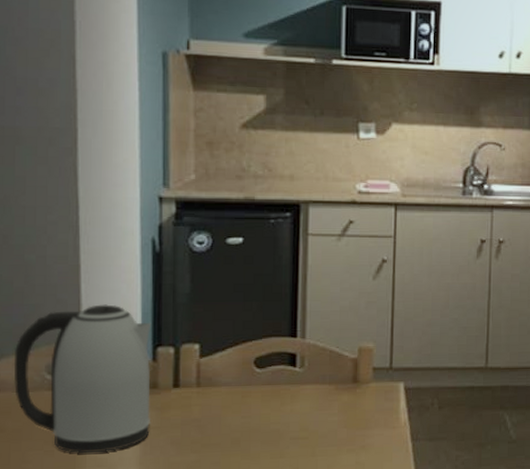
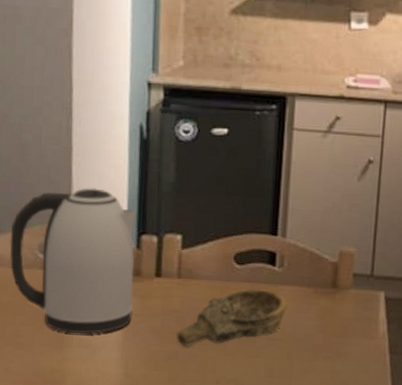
decorative bowl: none [197,389,310,455] -> present [176,288,288,347]

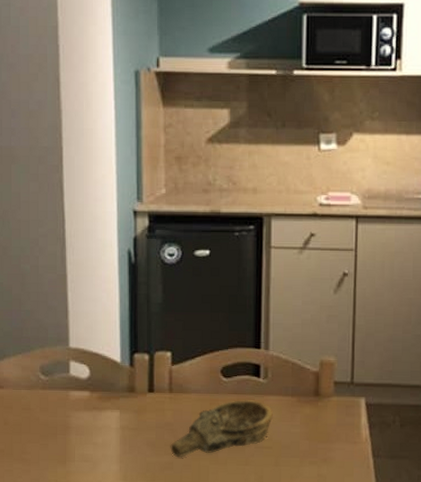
kettle: present [9,188,137,334] -> none [14,312,130,449]

